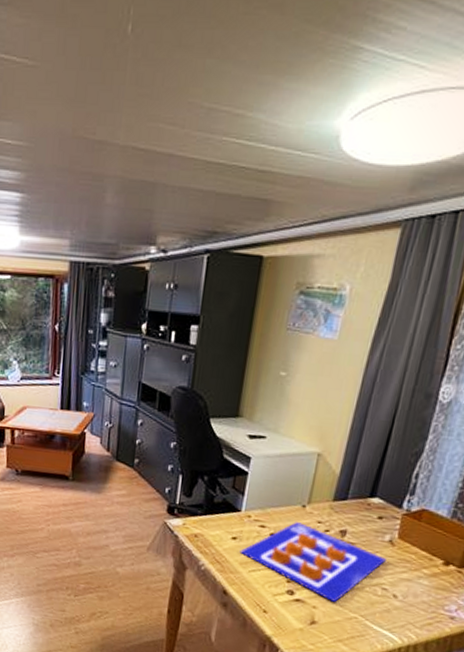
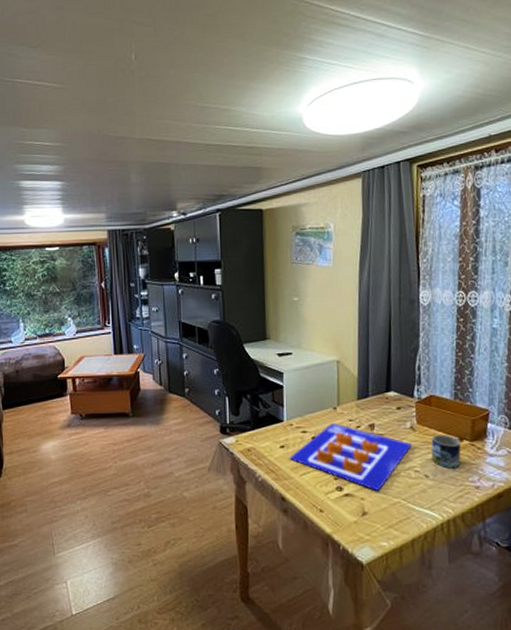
mug: none [406,554,446,594] -> present [431,435,461,469]

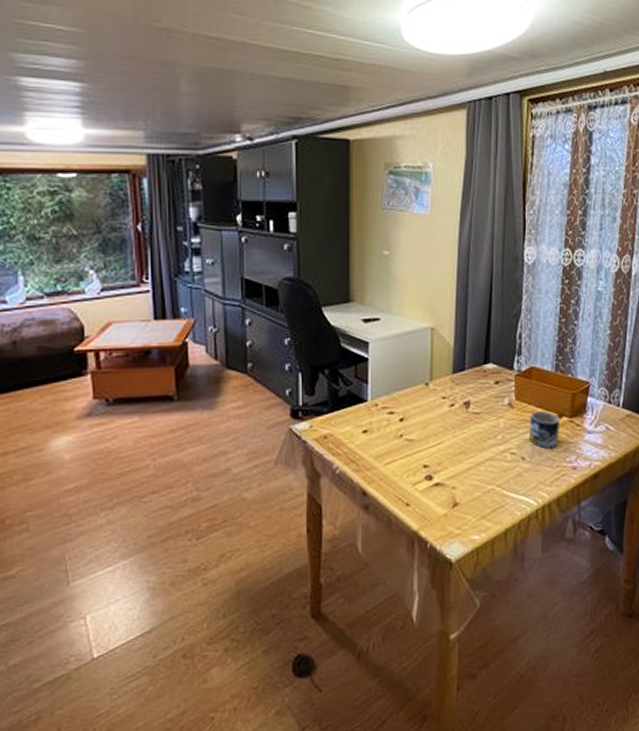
poster: present [289,423,412,492] -> none [373,401,509,479]

